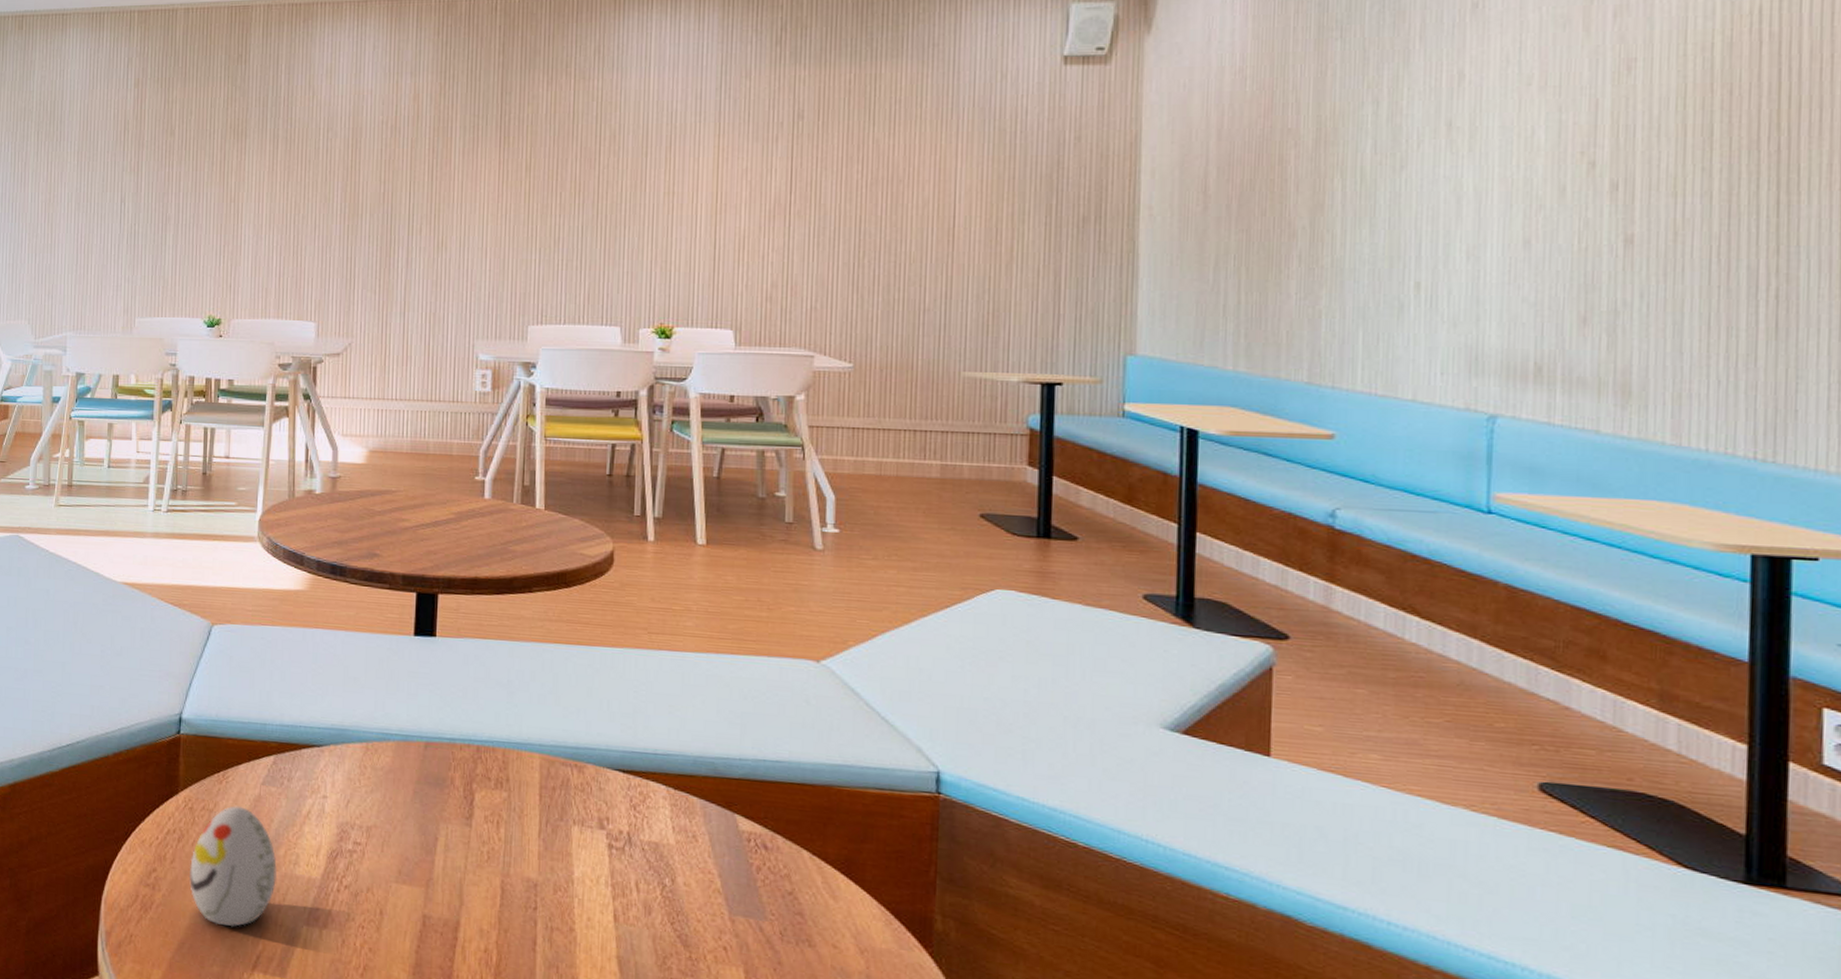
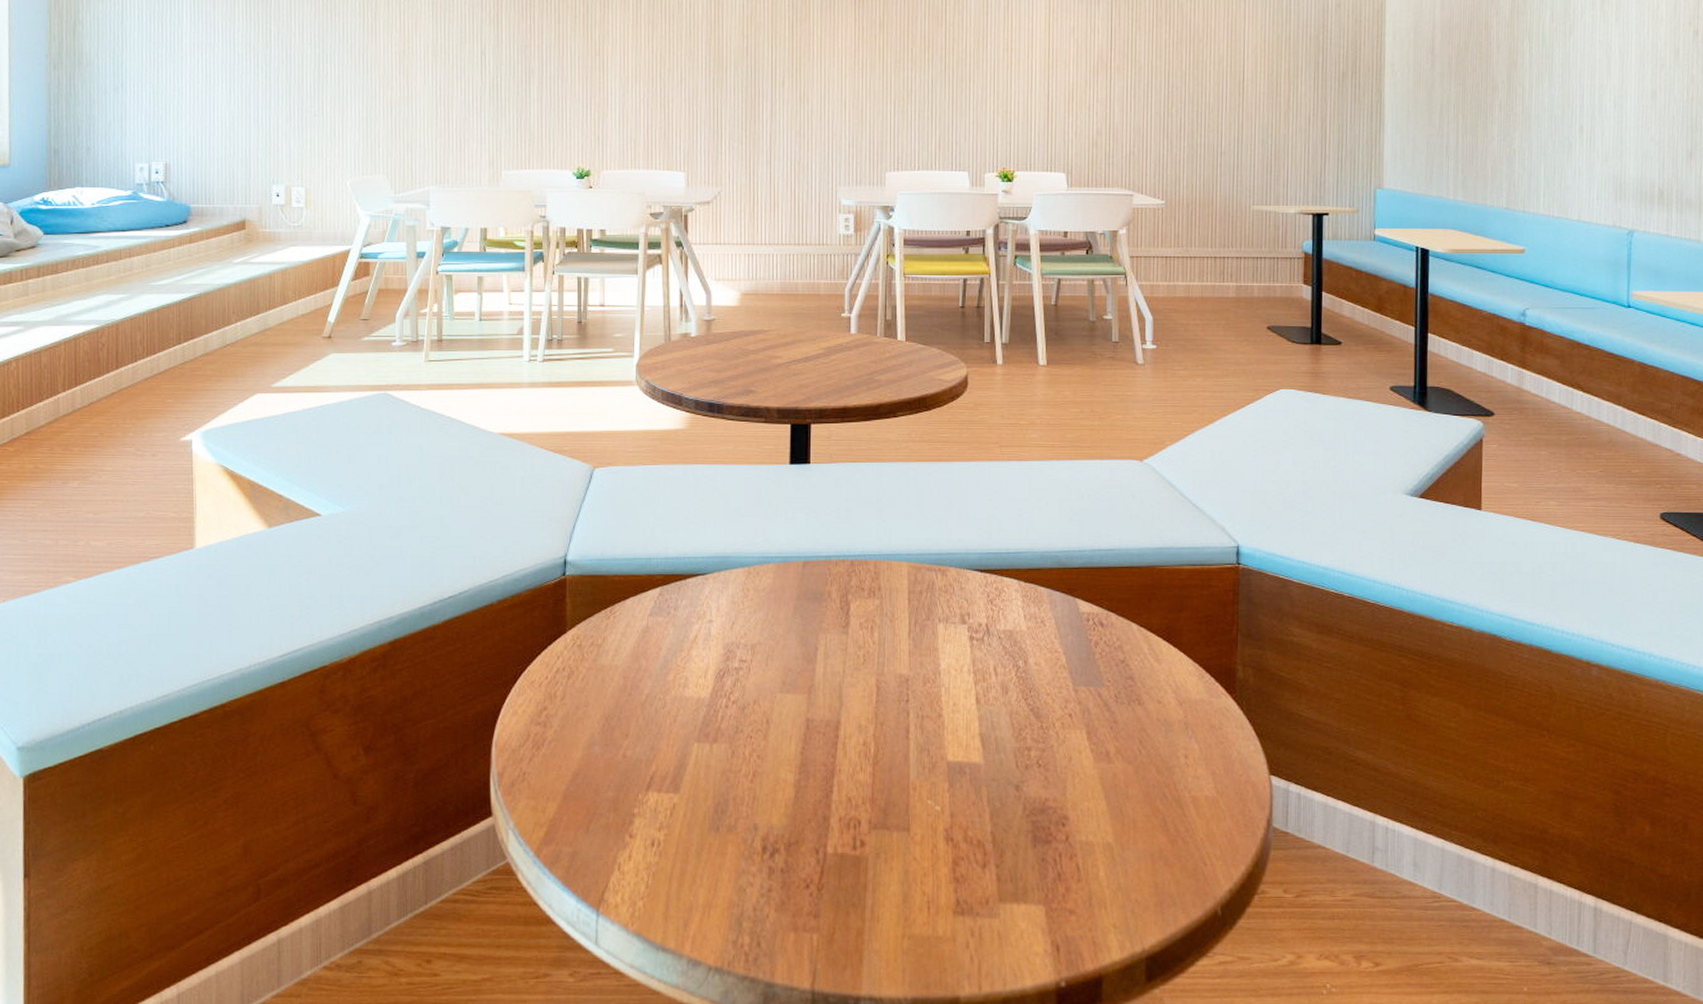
decorative egg: present [188,806,277,927] -> none [580,639,667,753]

